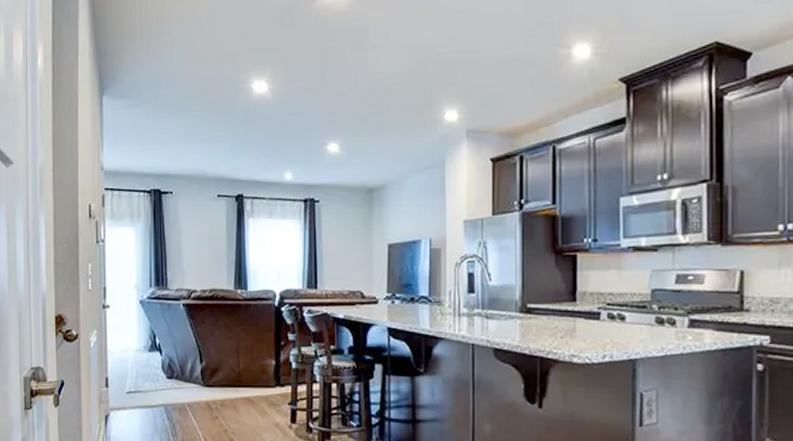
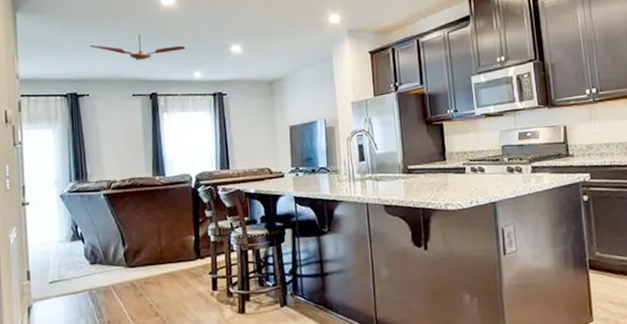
ceiling fan: none [175,125,277,156] -> present [89,34,186,60]

